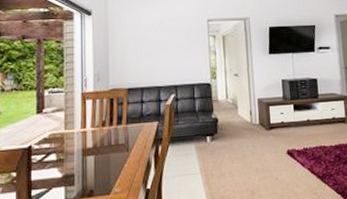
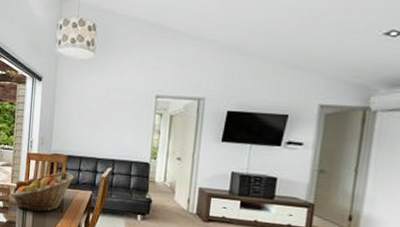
fruit basket: none [65,106,138,158] -> present [10,172,75,212]

